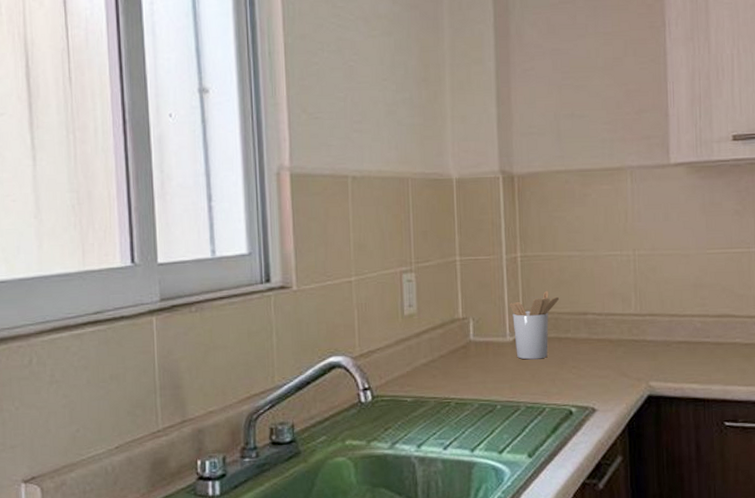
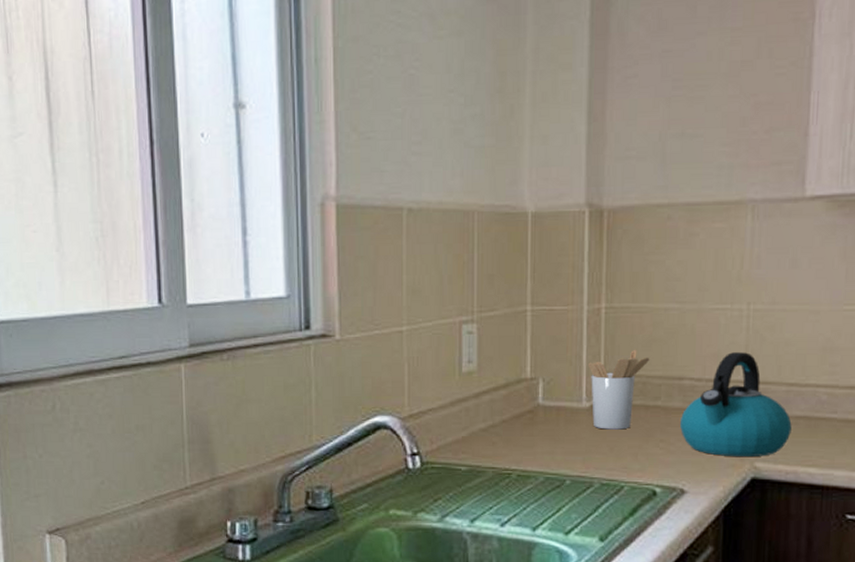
kettle: none [588,290,676,378] -> present [680,352,792,458]

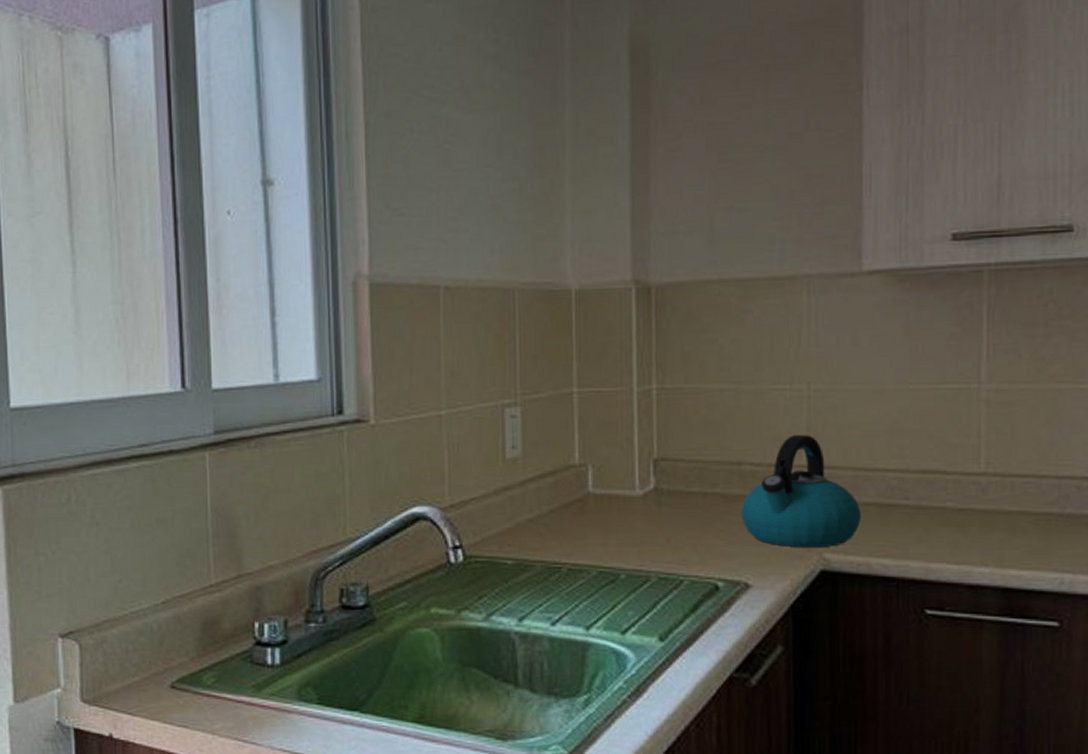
utensil holder: present [588,349,650,430] -> none [641,432,706,519]

